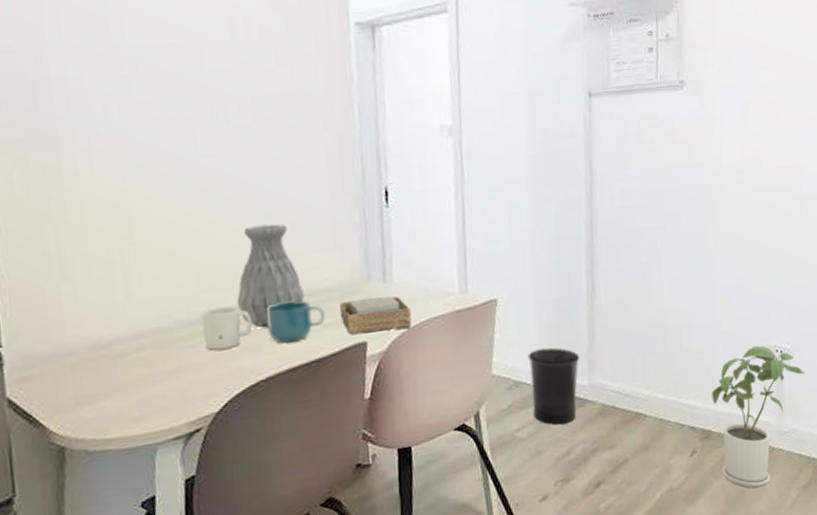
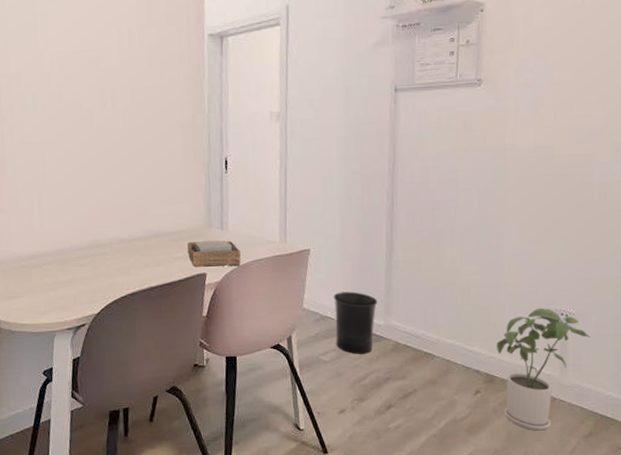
mug: present [201,306,253,351] -> none [89,238,125,269]
vase: present [236,223,304,329] -> none [114,181,162,257]
cup: present [265,300,325,342] -> none [134,238,176,268]

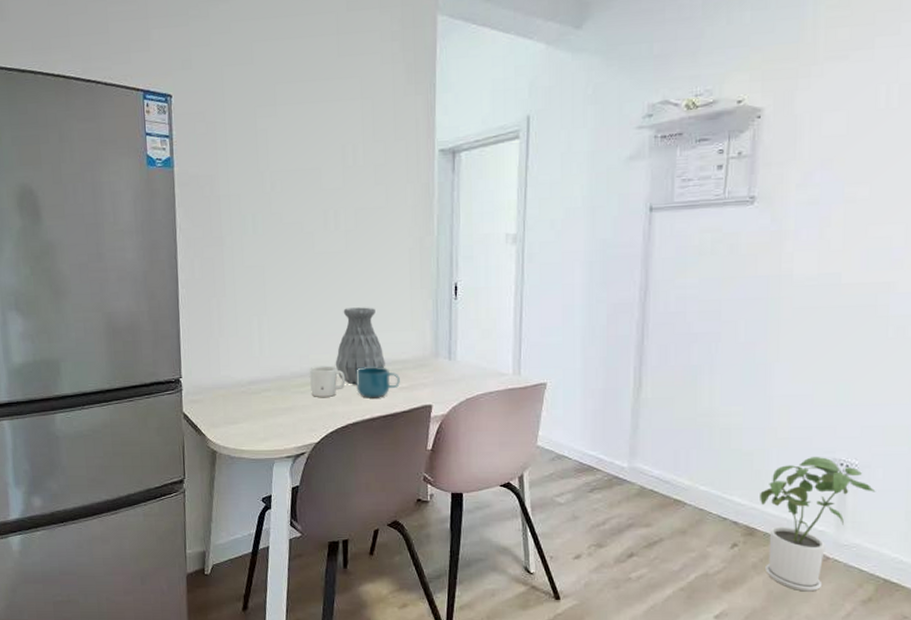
mug: none [89,238,125,269] -> present [310,366,346,397]
vase: none [114,181,162,257] -> present [335,307,385,385]
cup: none [134,238,176,268] -> present [356,367,400,398]
napkin holder: present [187,240,241,267] -> none [412,370,470,399]
waste bin: present [333,291,378,354] -> none [571,430,622,497]

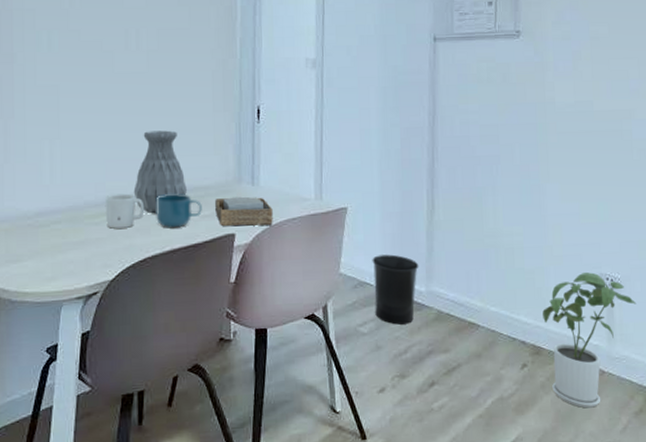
napkin holder: none [412,370,470,399] -> present [214,196,273,227]
waste bin: none [571,430,622,497] -> present [372,254,419,325]

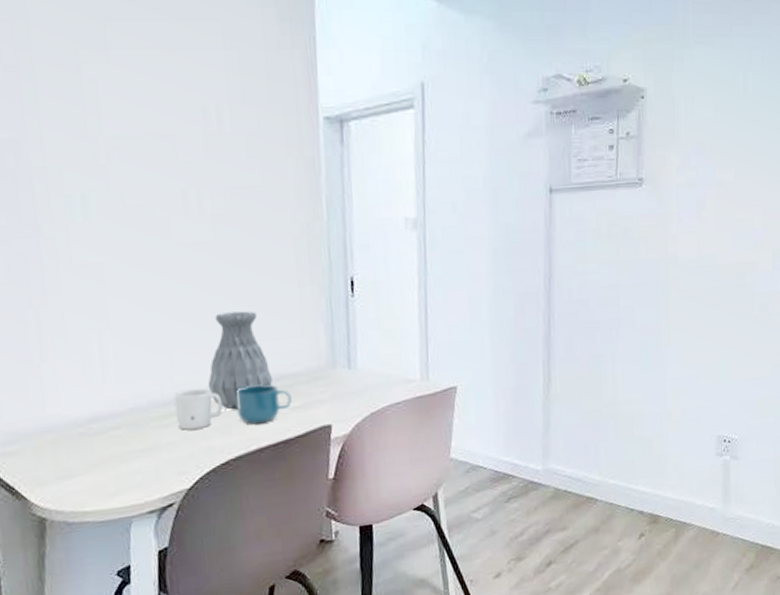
napkin holder: present [214,196,273,227] -> none [306,381,375,418]
waste bin: present [372,254,419,325] -> none [485,433,535,507]
house plant: present [543,272,637,408] -> none [661,435,752,571]

